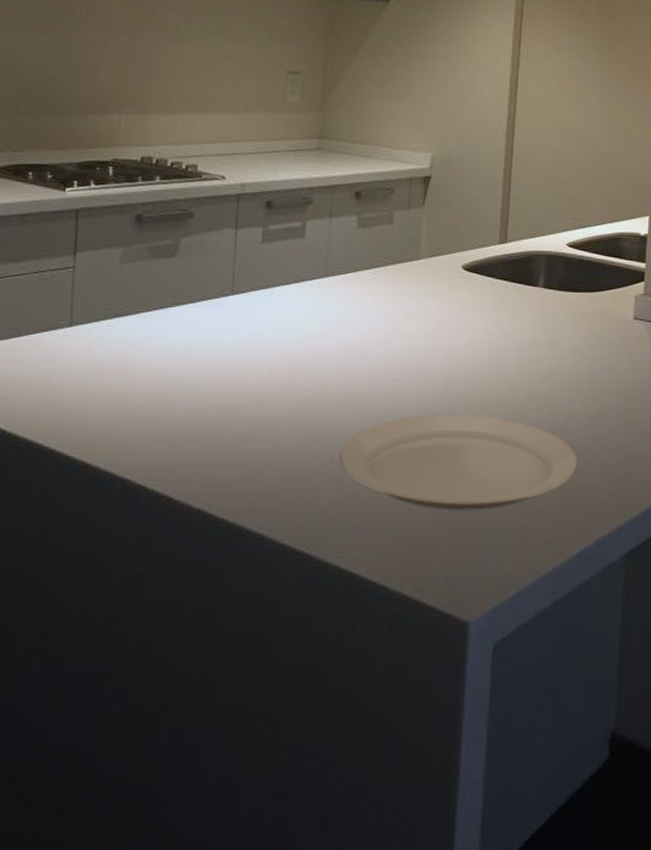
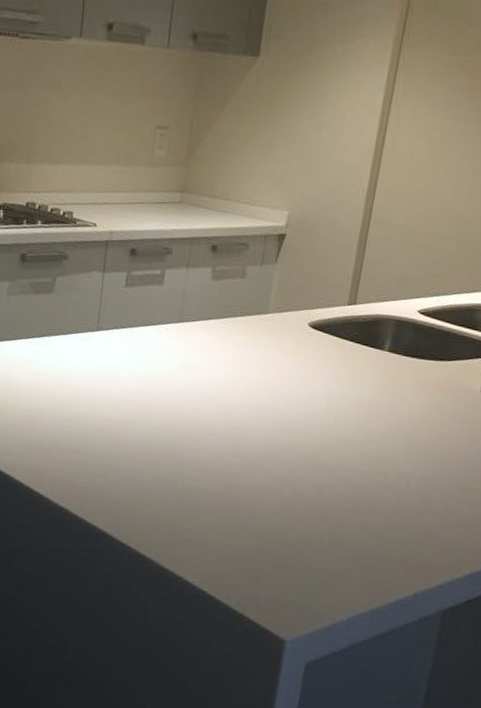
plate: present [339,414,577,510] -> none [181,456,405,548]

